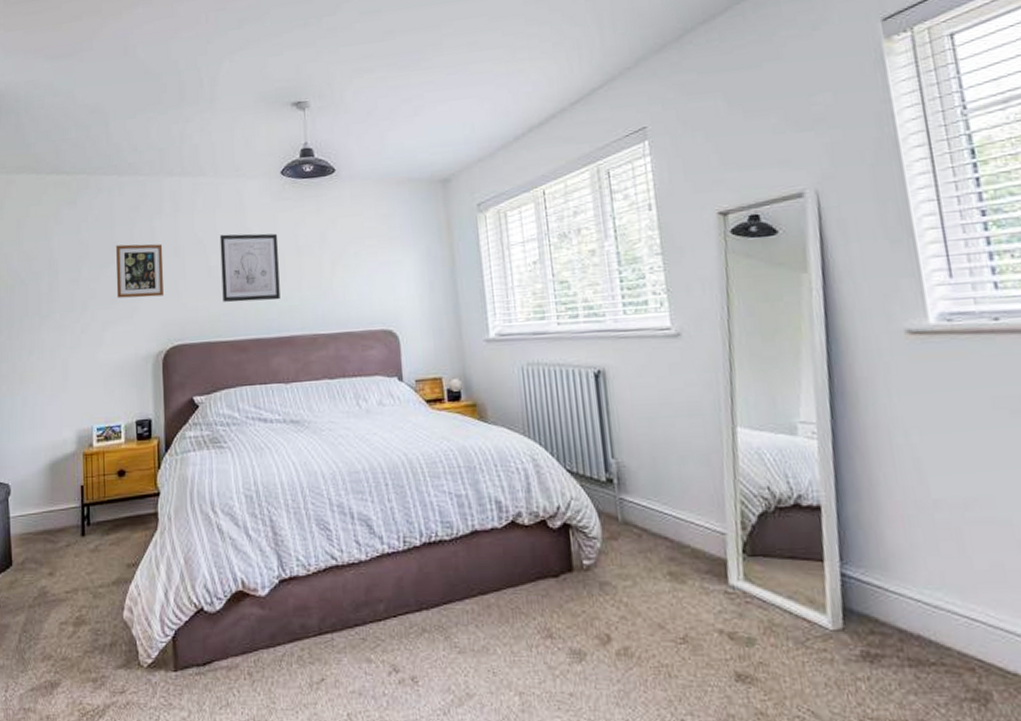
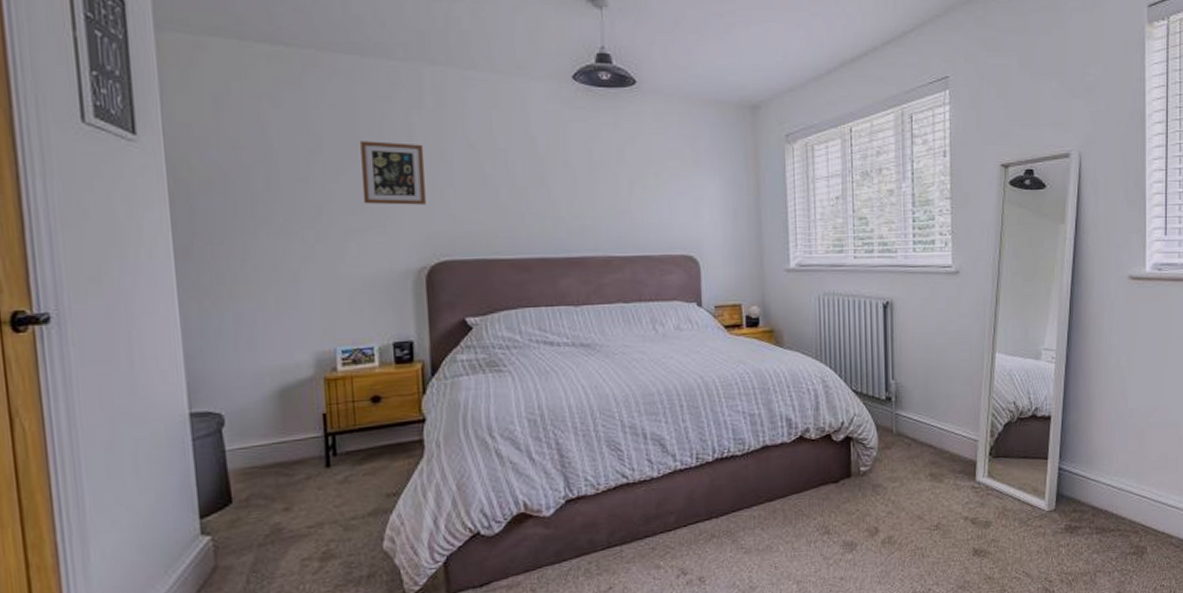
wall art: present [219,233,281,302] -> none [497,140,570,218]

